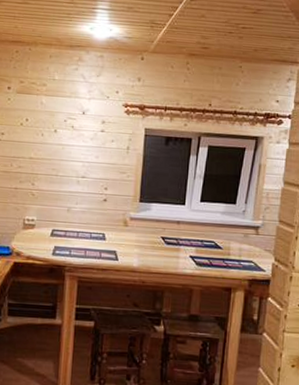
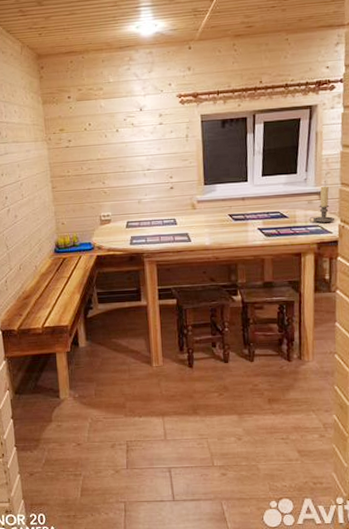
candle holder: none [243,221,270,261] -> present [309,186,335,224]

